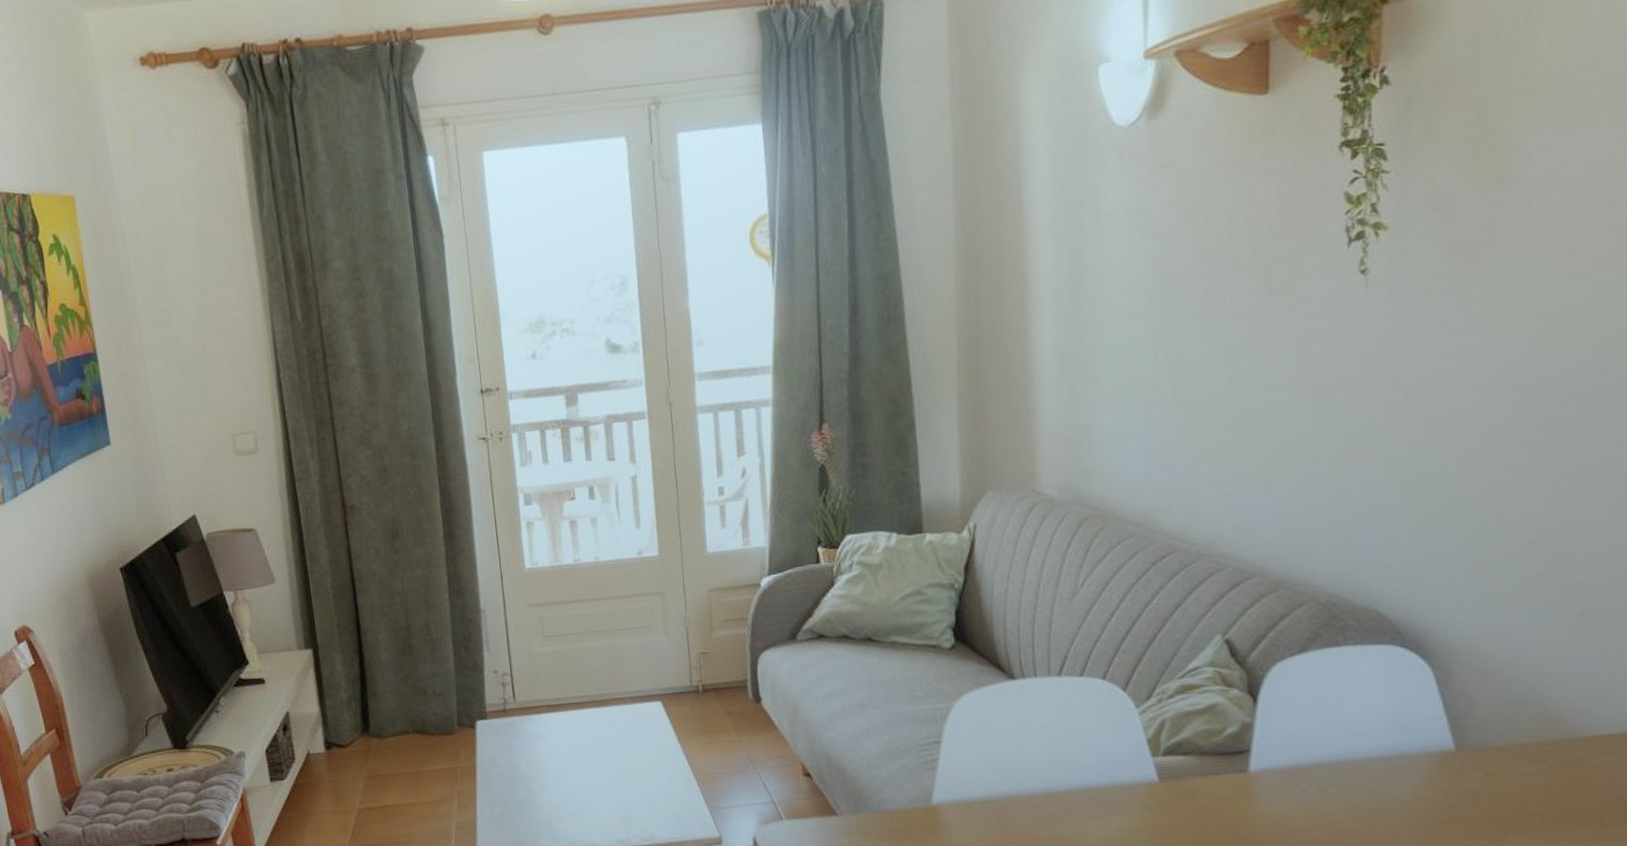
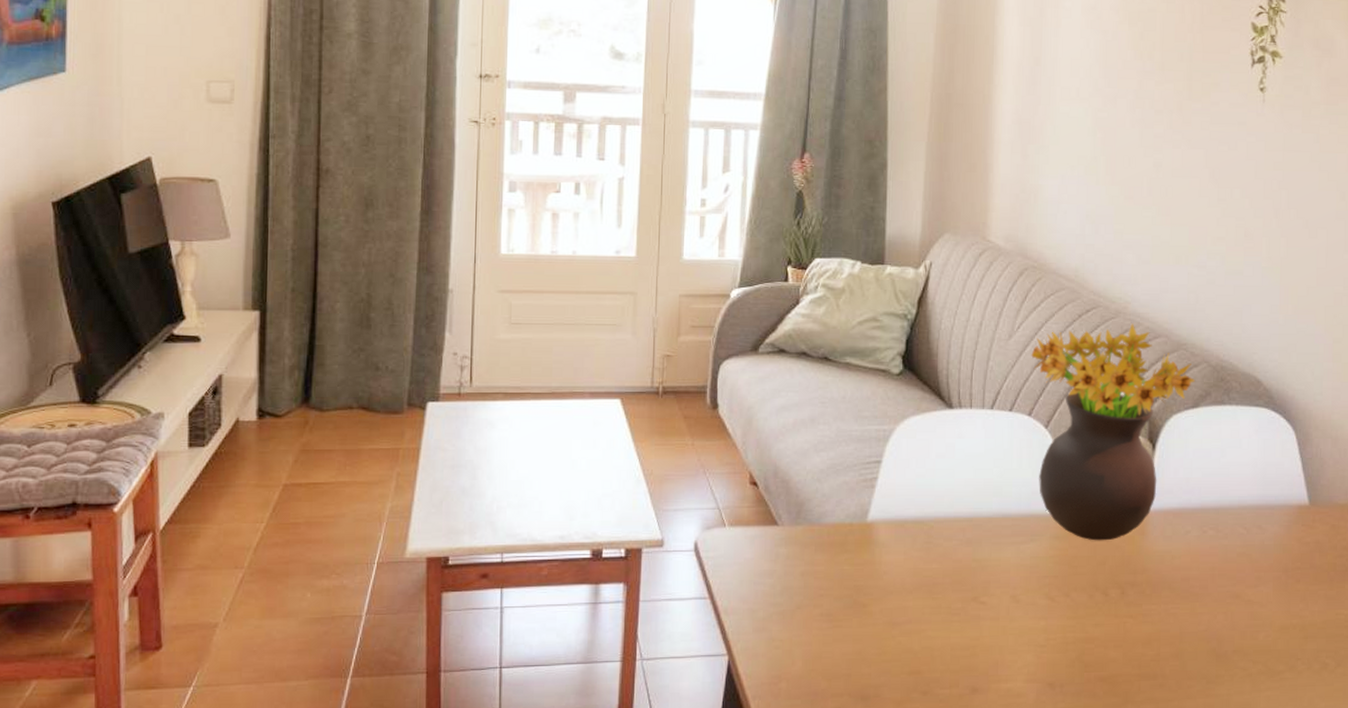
flower arrangement: none [1100,565,1302,808] -> present [1031,323,1196,541]

